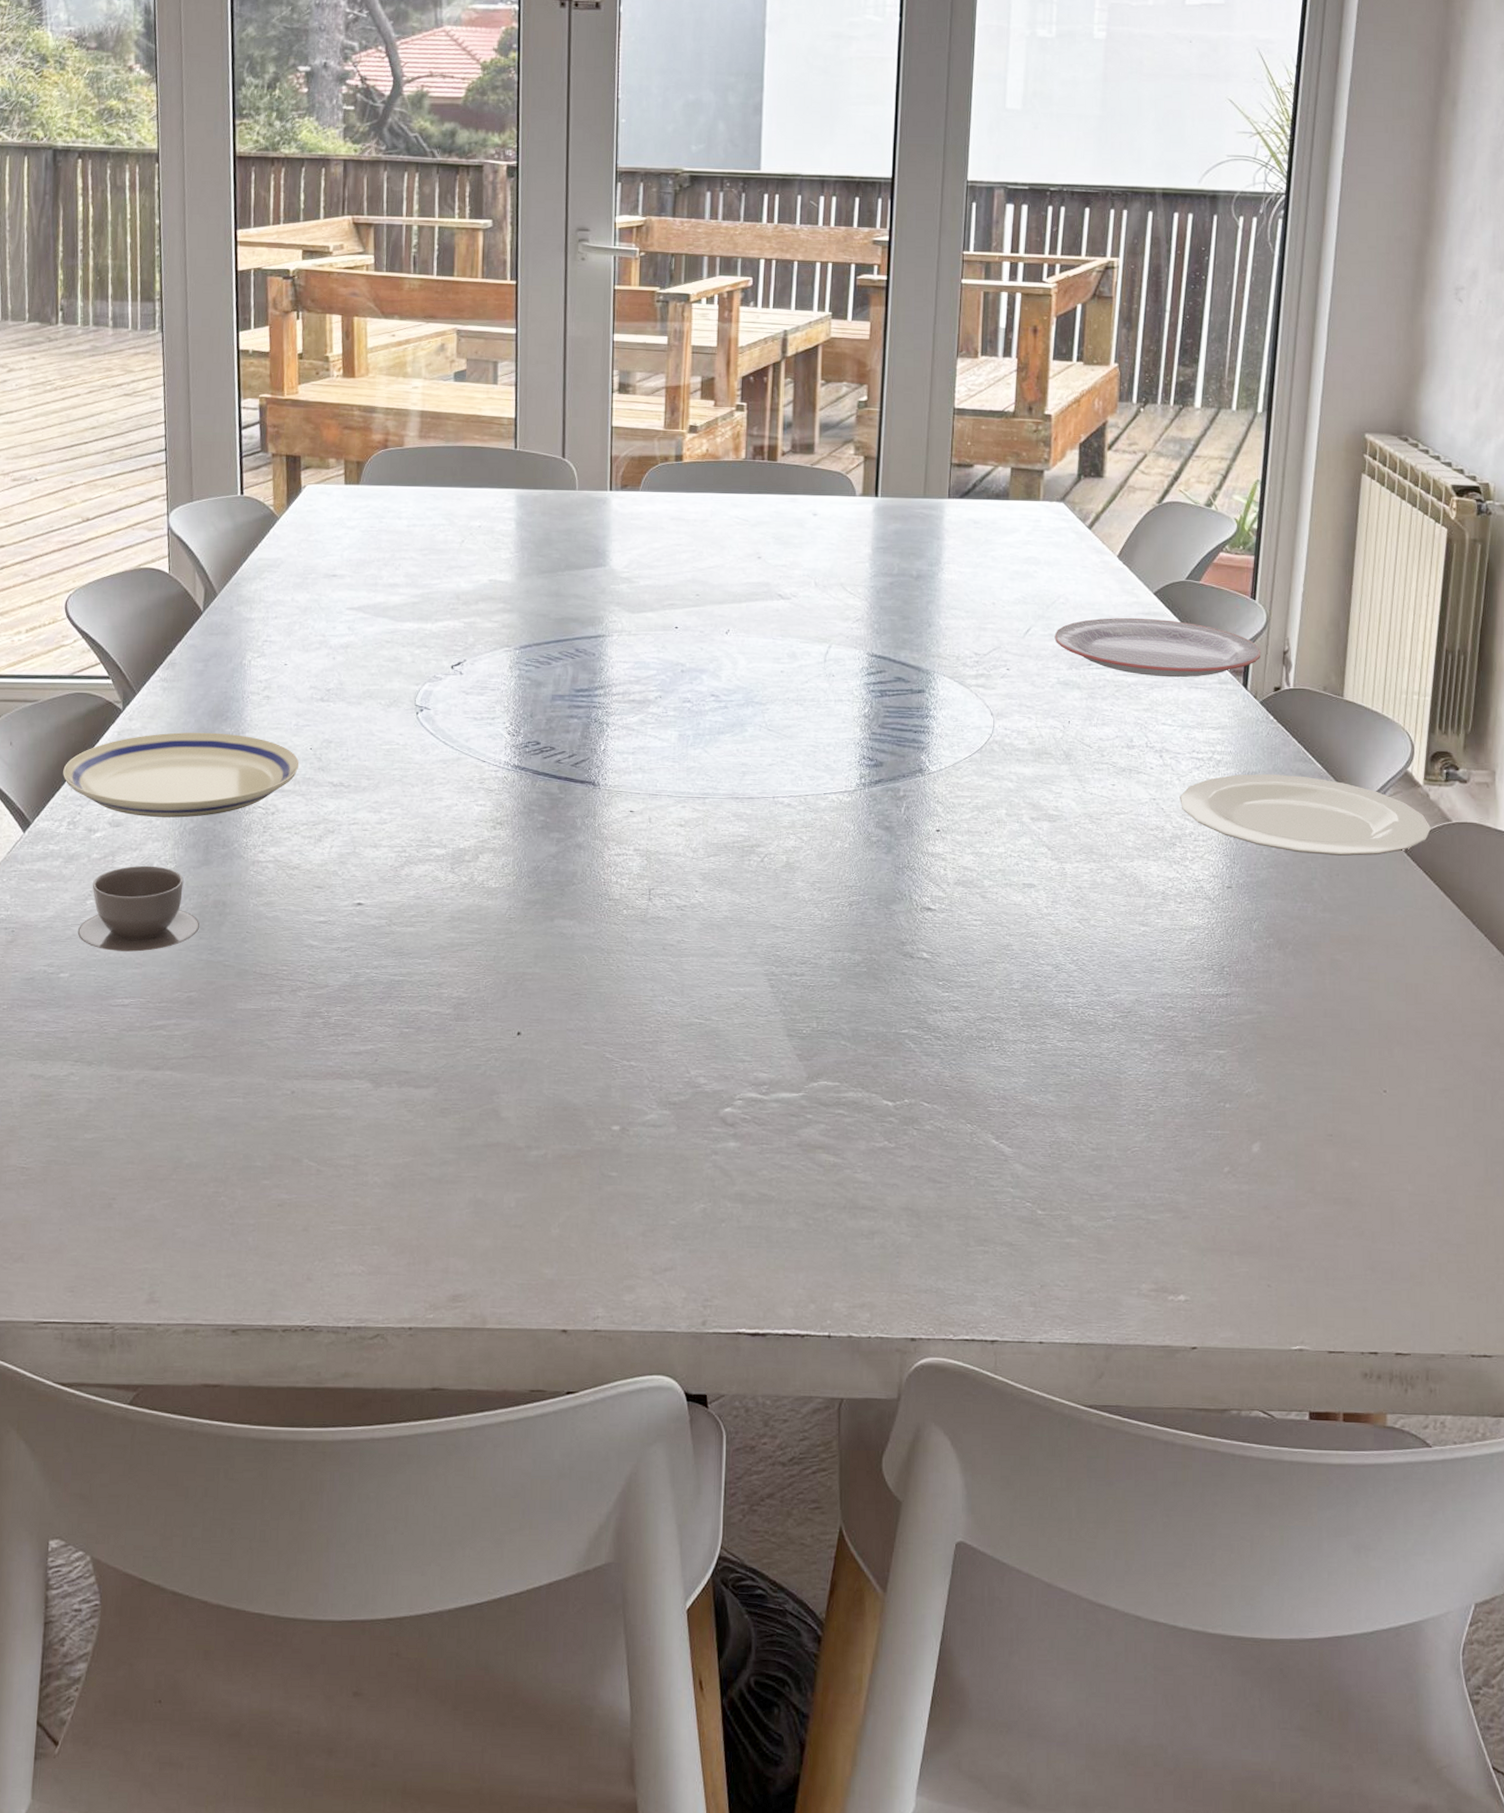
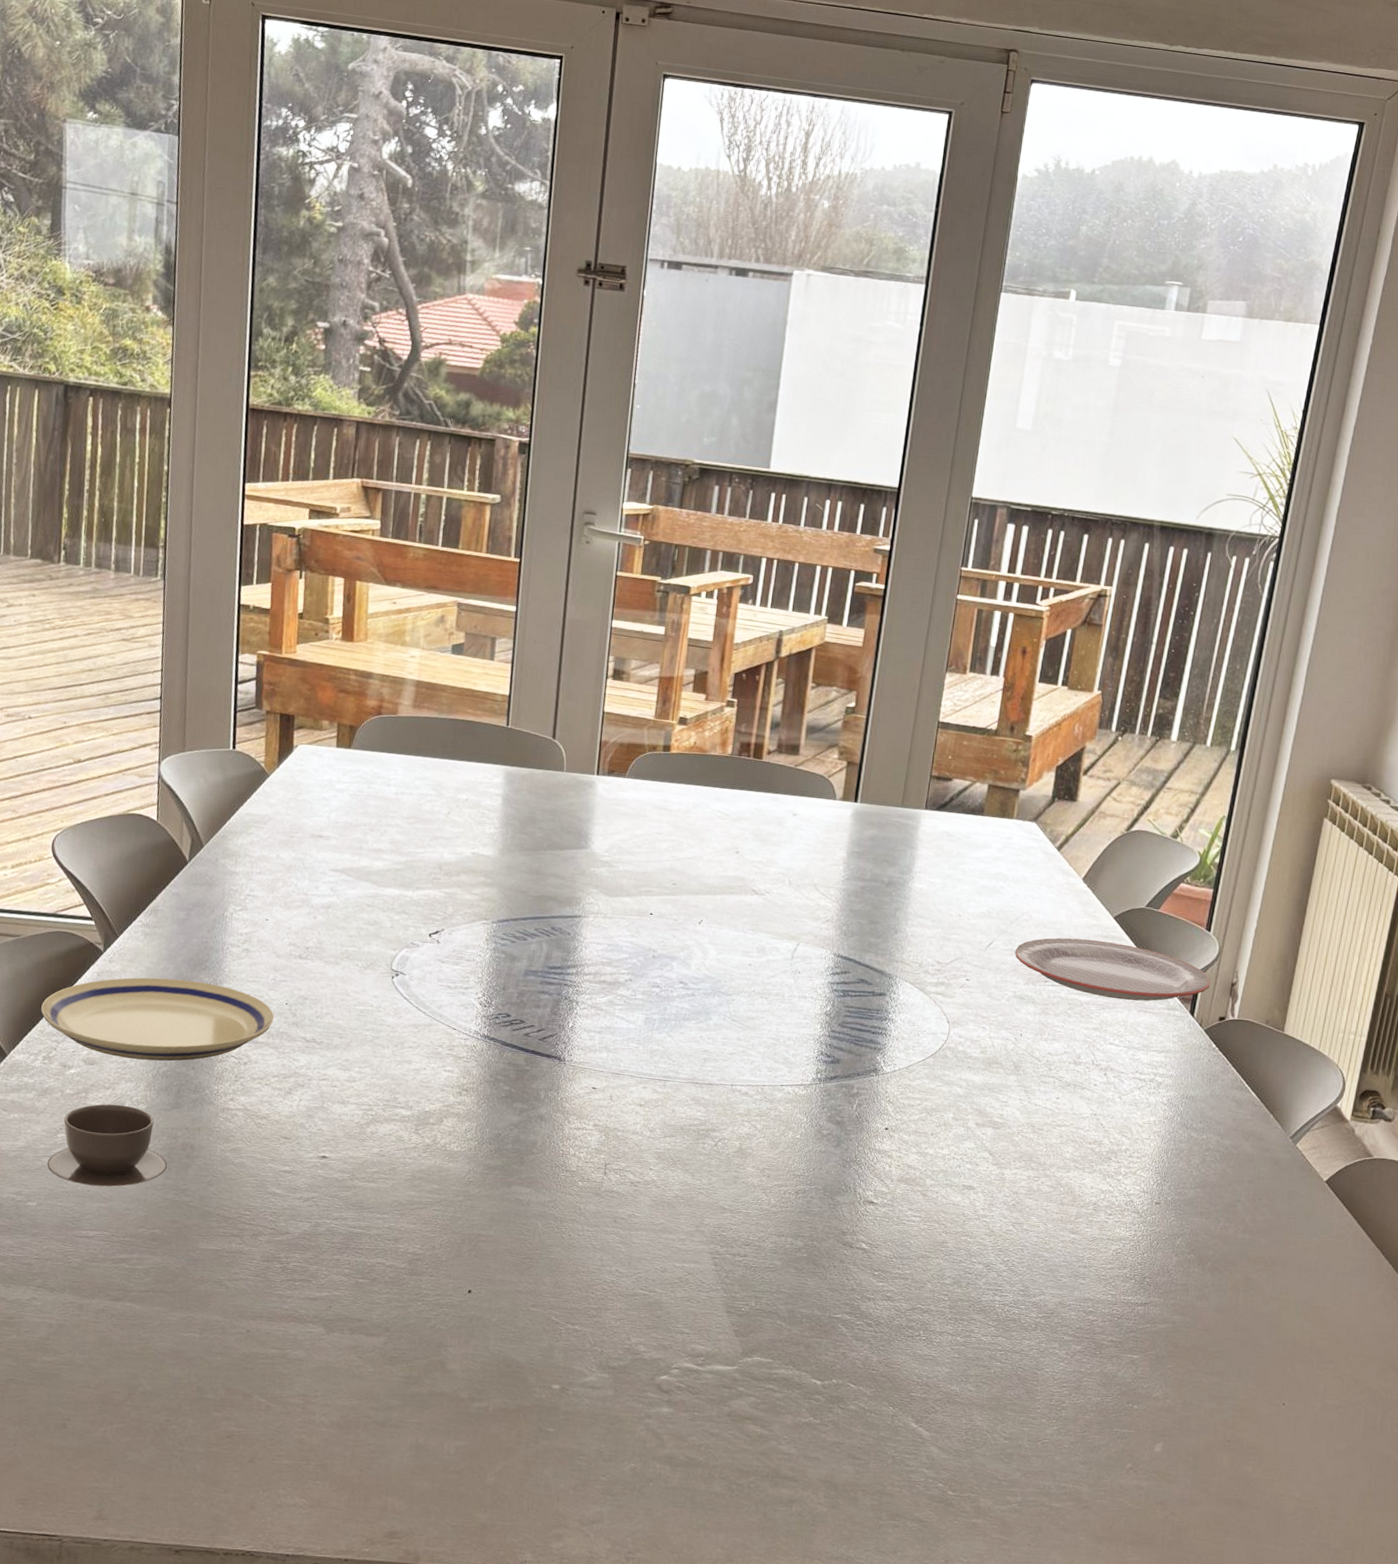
plate: present [1180,773,1432,856] -> none [1119,1097,1354,1184]

